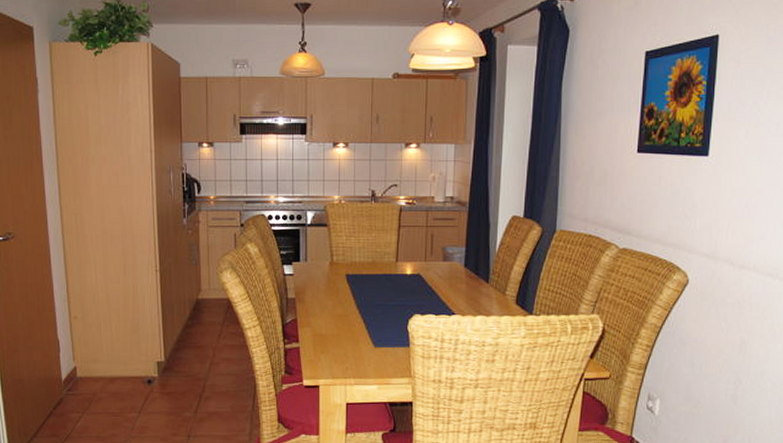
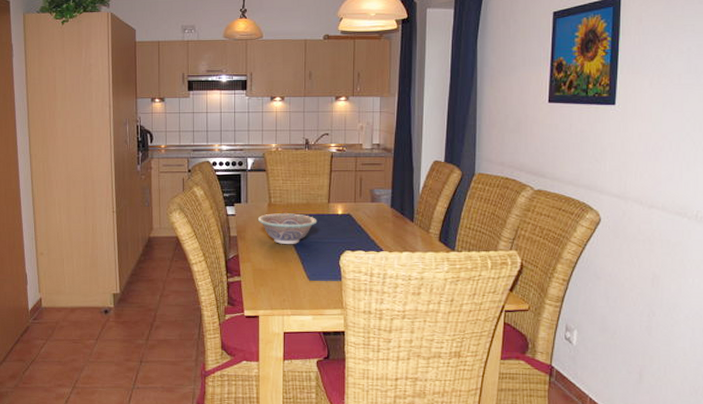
decorative bowl: none [318,273,384,307] -> present [257,213,317,244]

